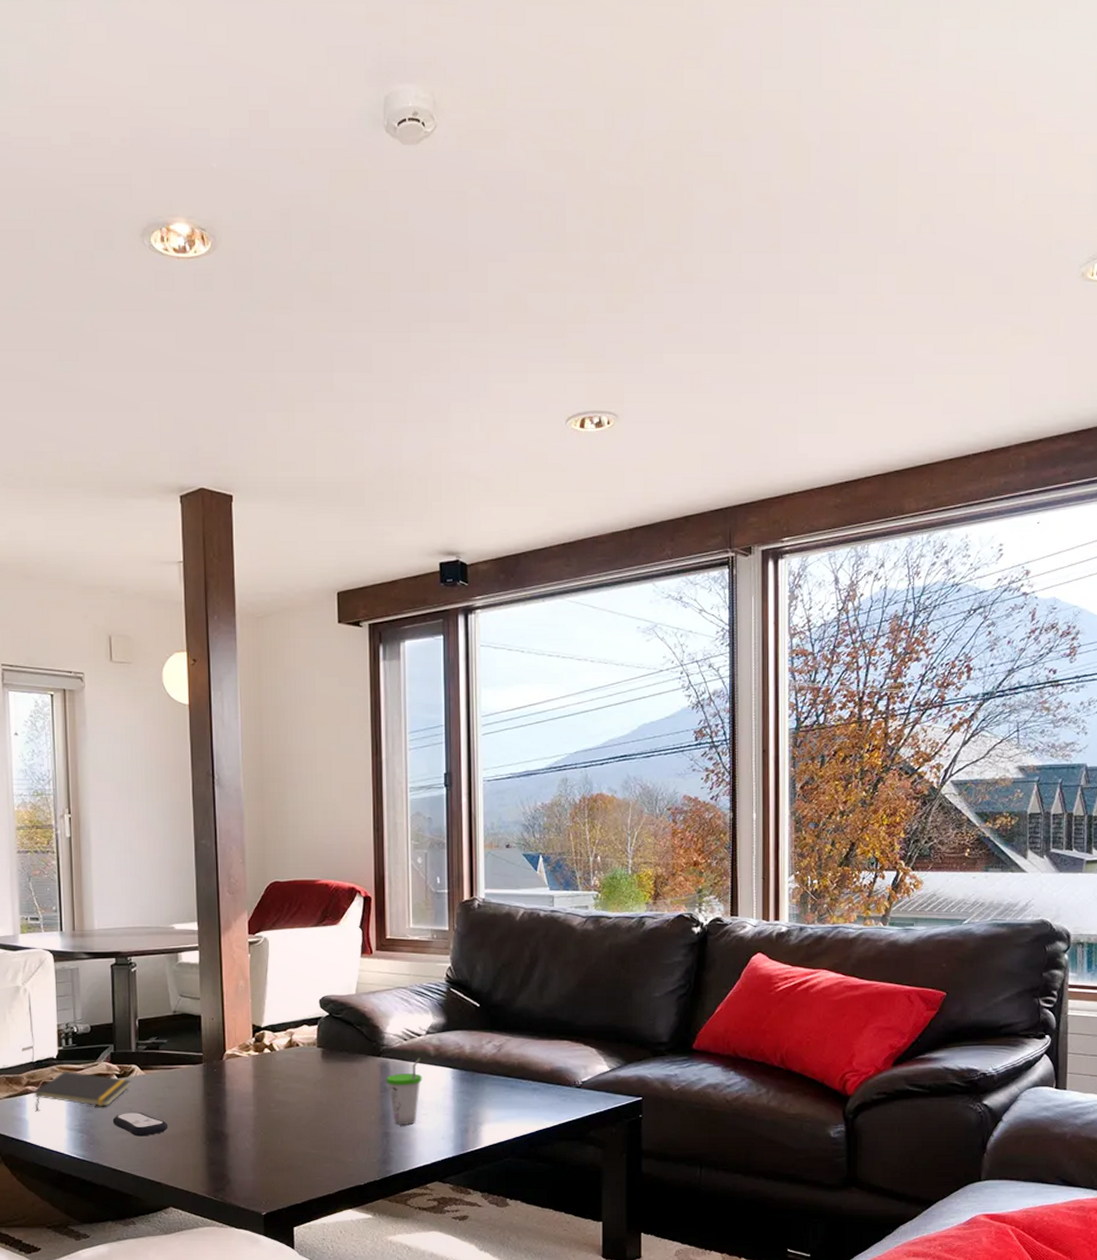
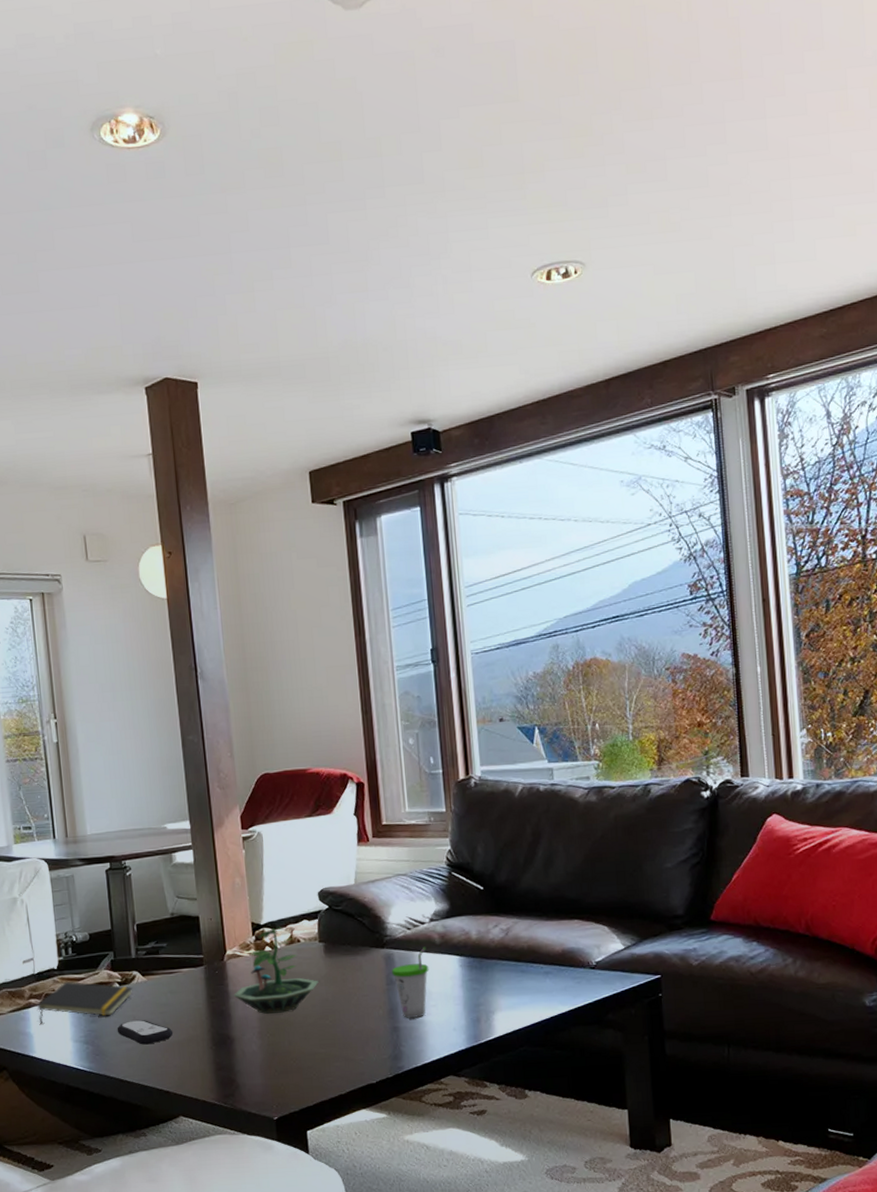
terrarium: none [231,1030,314,1113] -> present [234,927,319,1014]

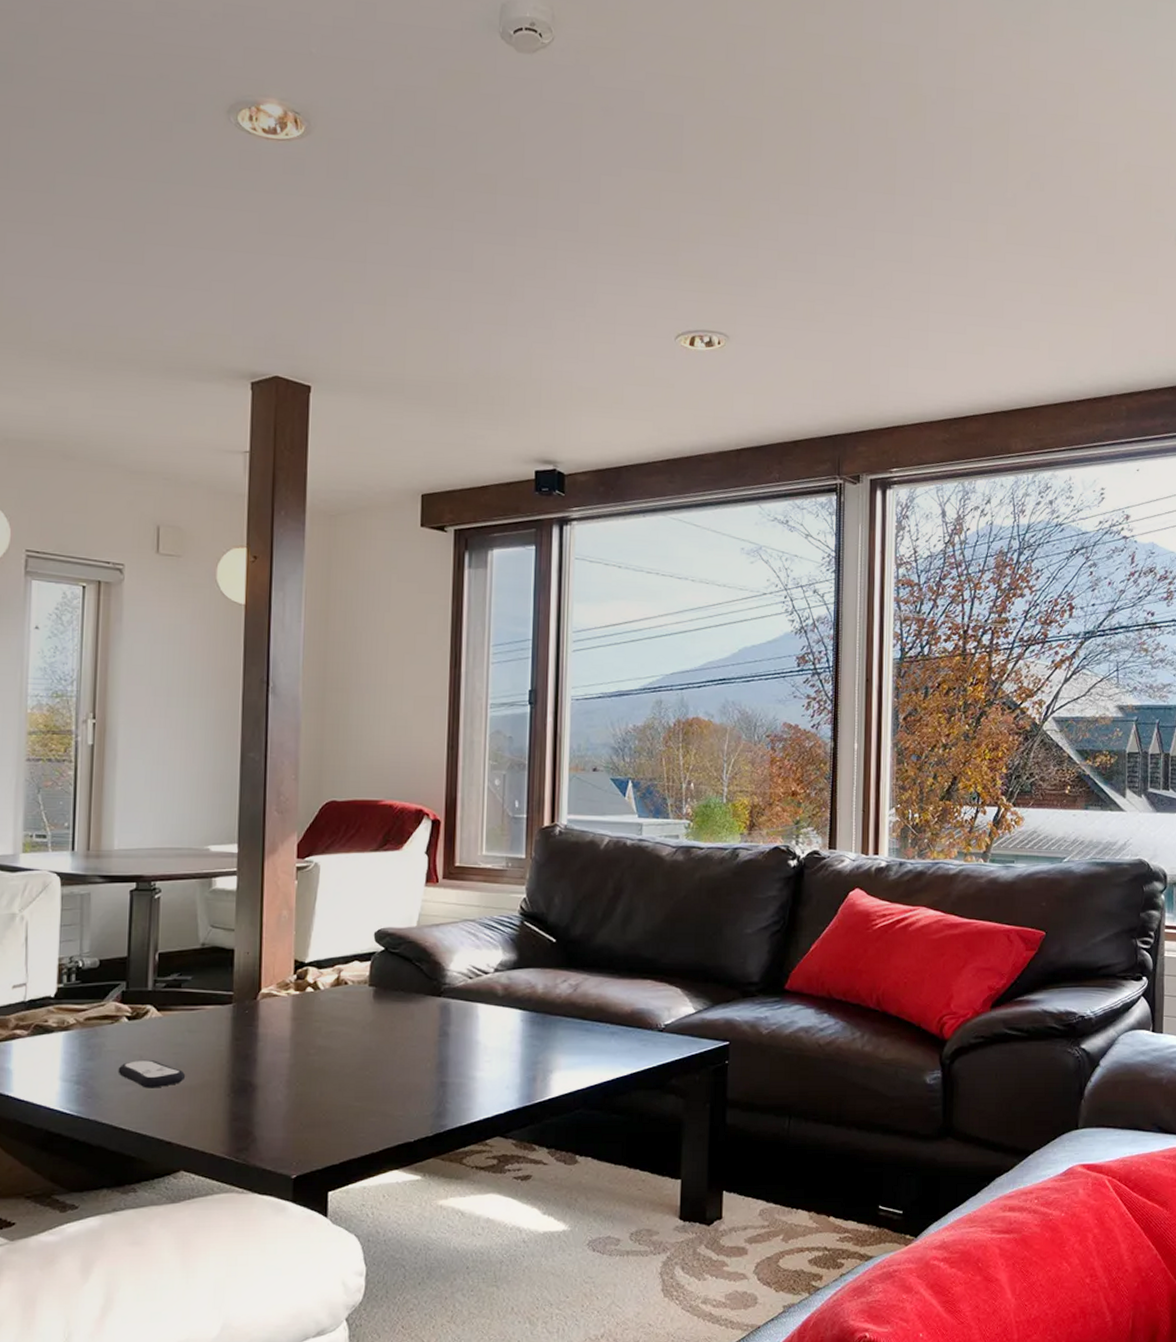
notepad: present [37,981,133,1024] -> none [22,1012,144,1059]
terrarium: present [234,927,319,1014] -> none [263,967,363,1061]
cup: present [392,946,429,1018] -> none [446,998,488,1073]

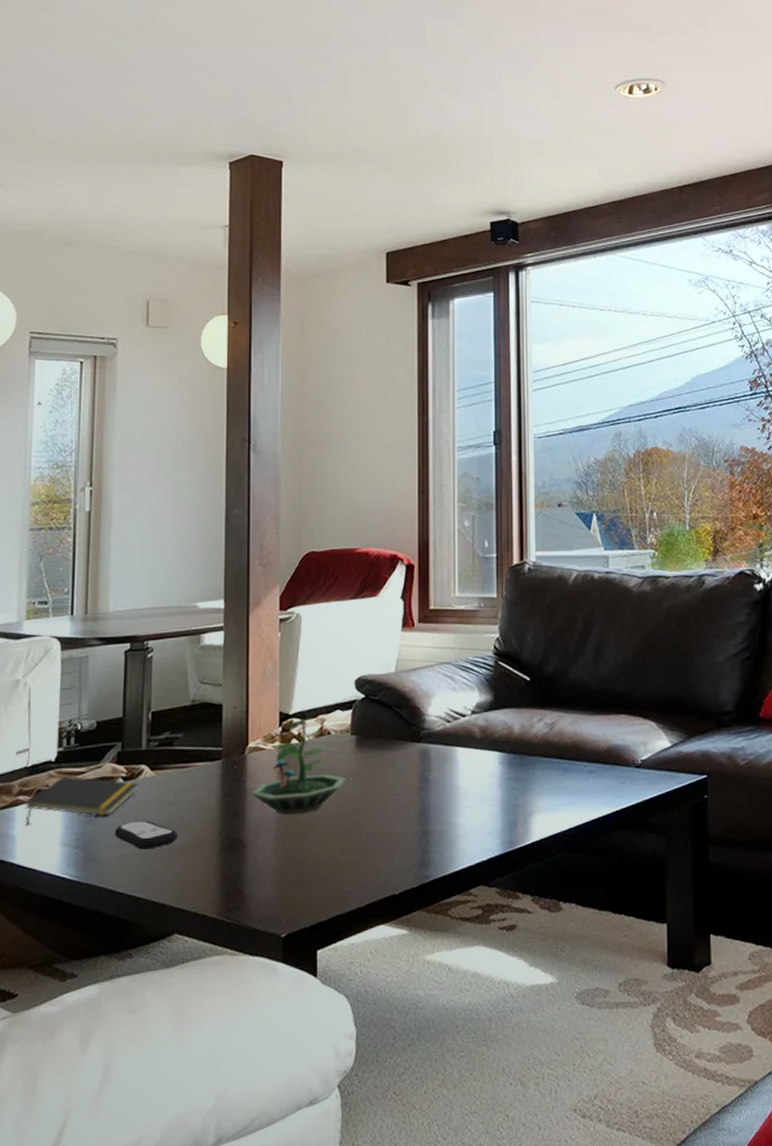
notepad: none [22,1012,144,1059] -> present [25,775,139,825]
terrarium: none [263,967,363,1061] -> present [251,717,346,815]

